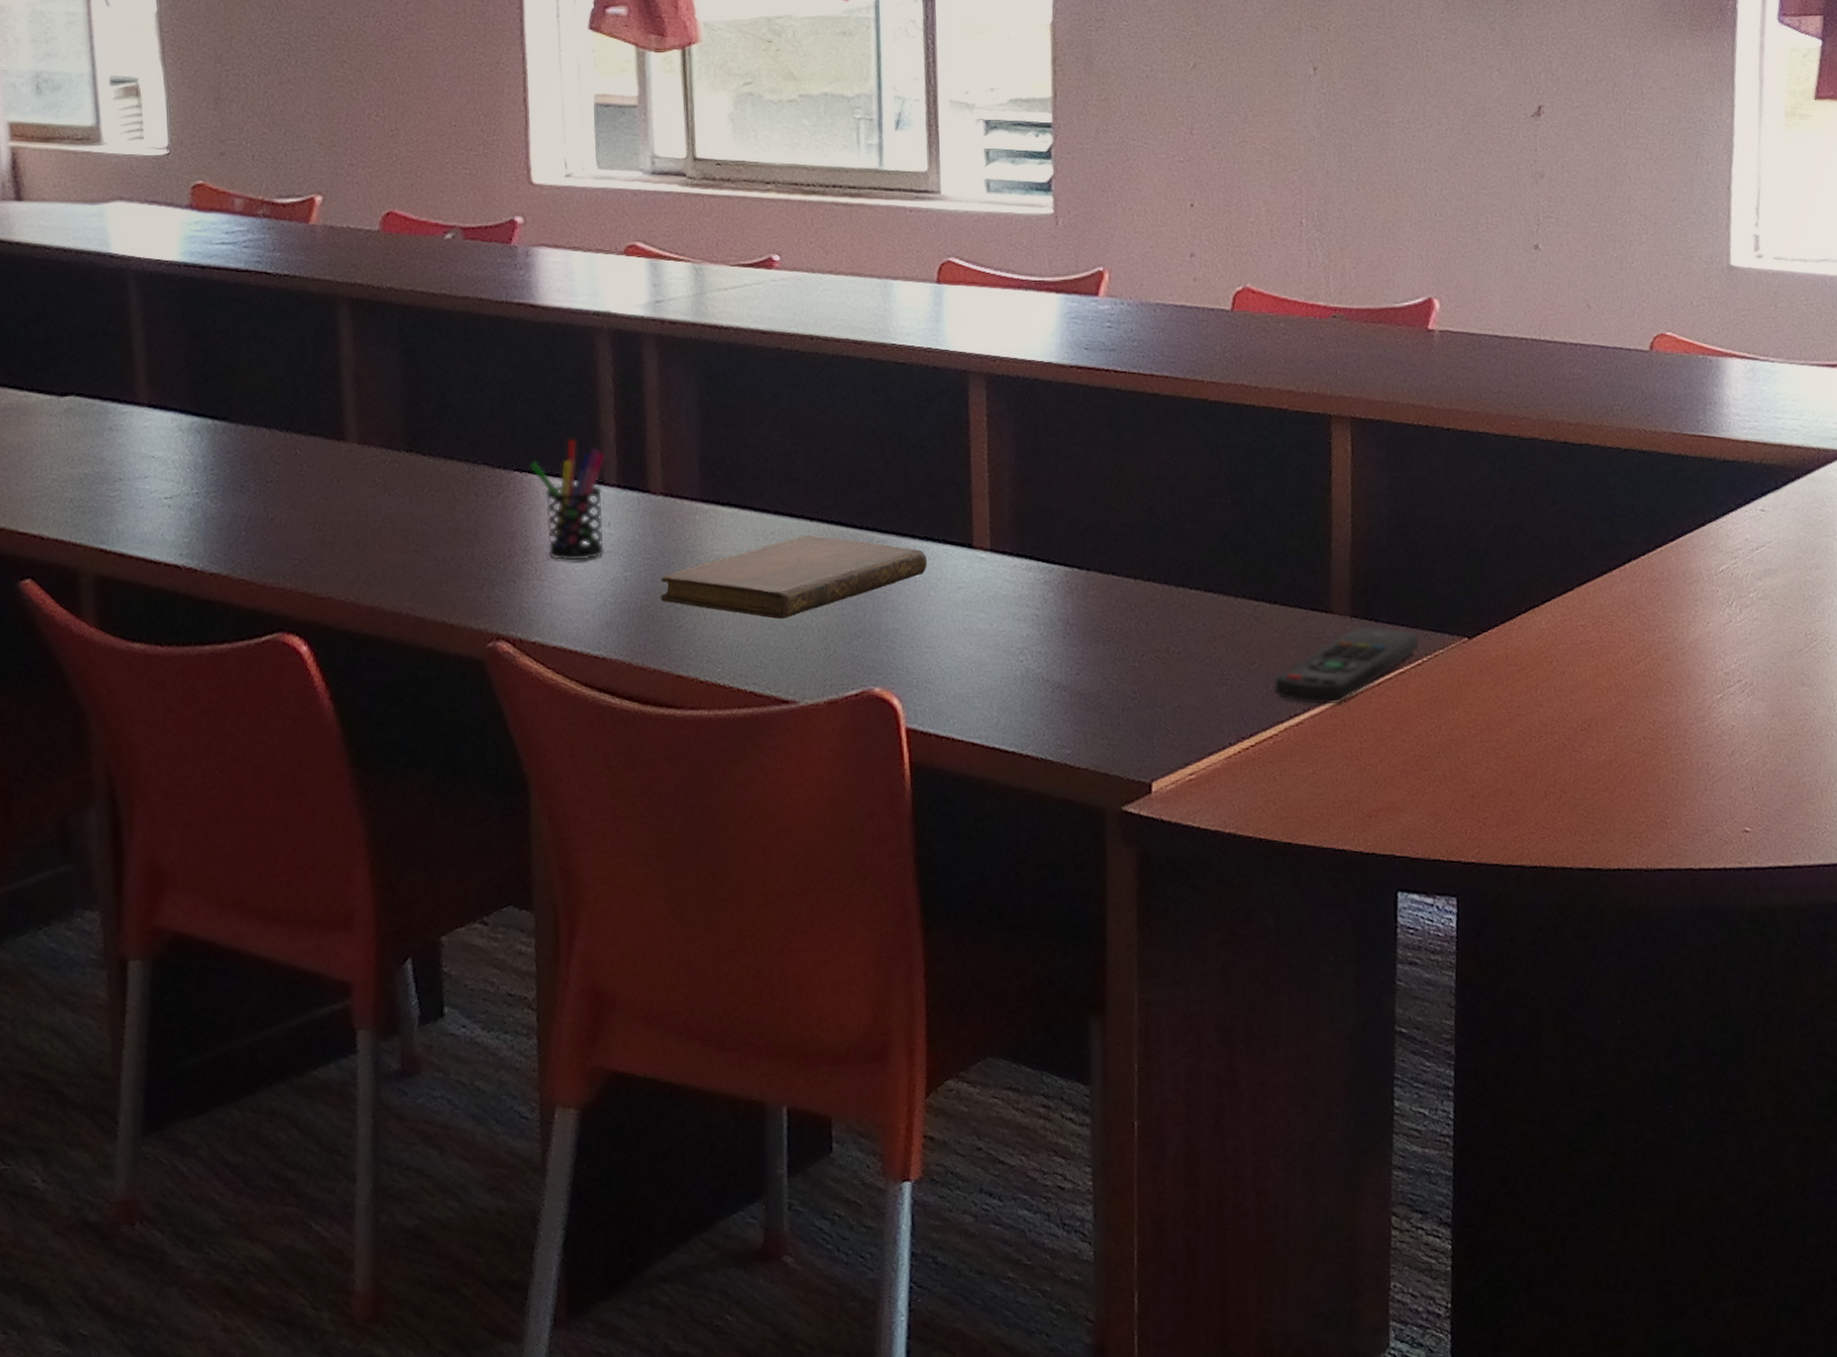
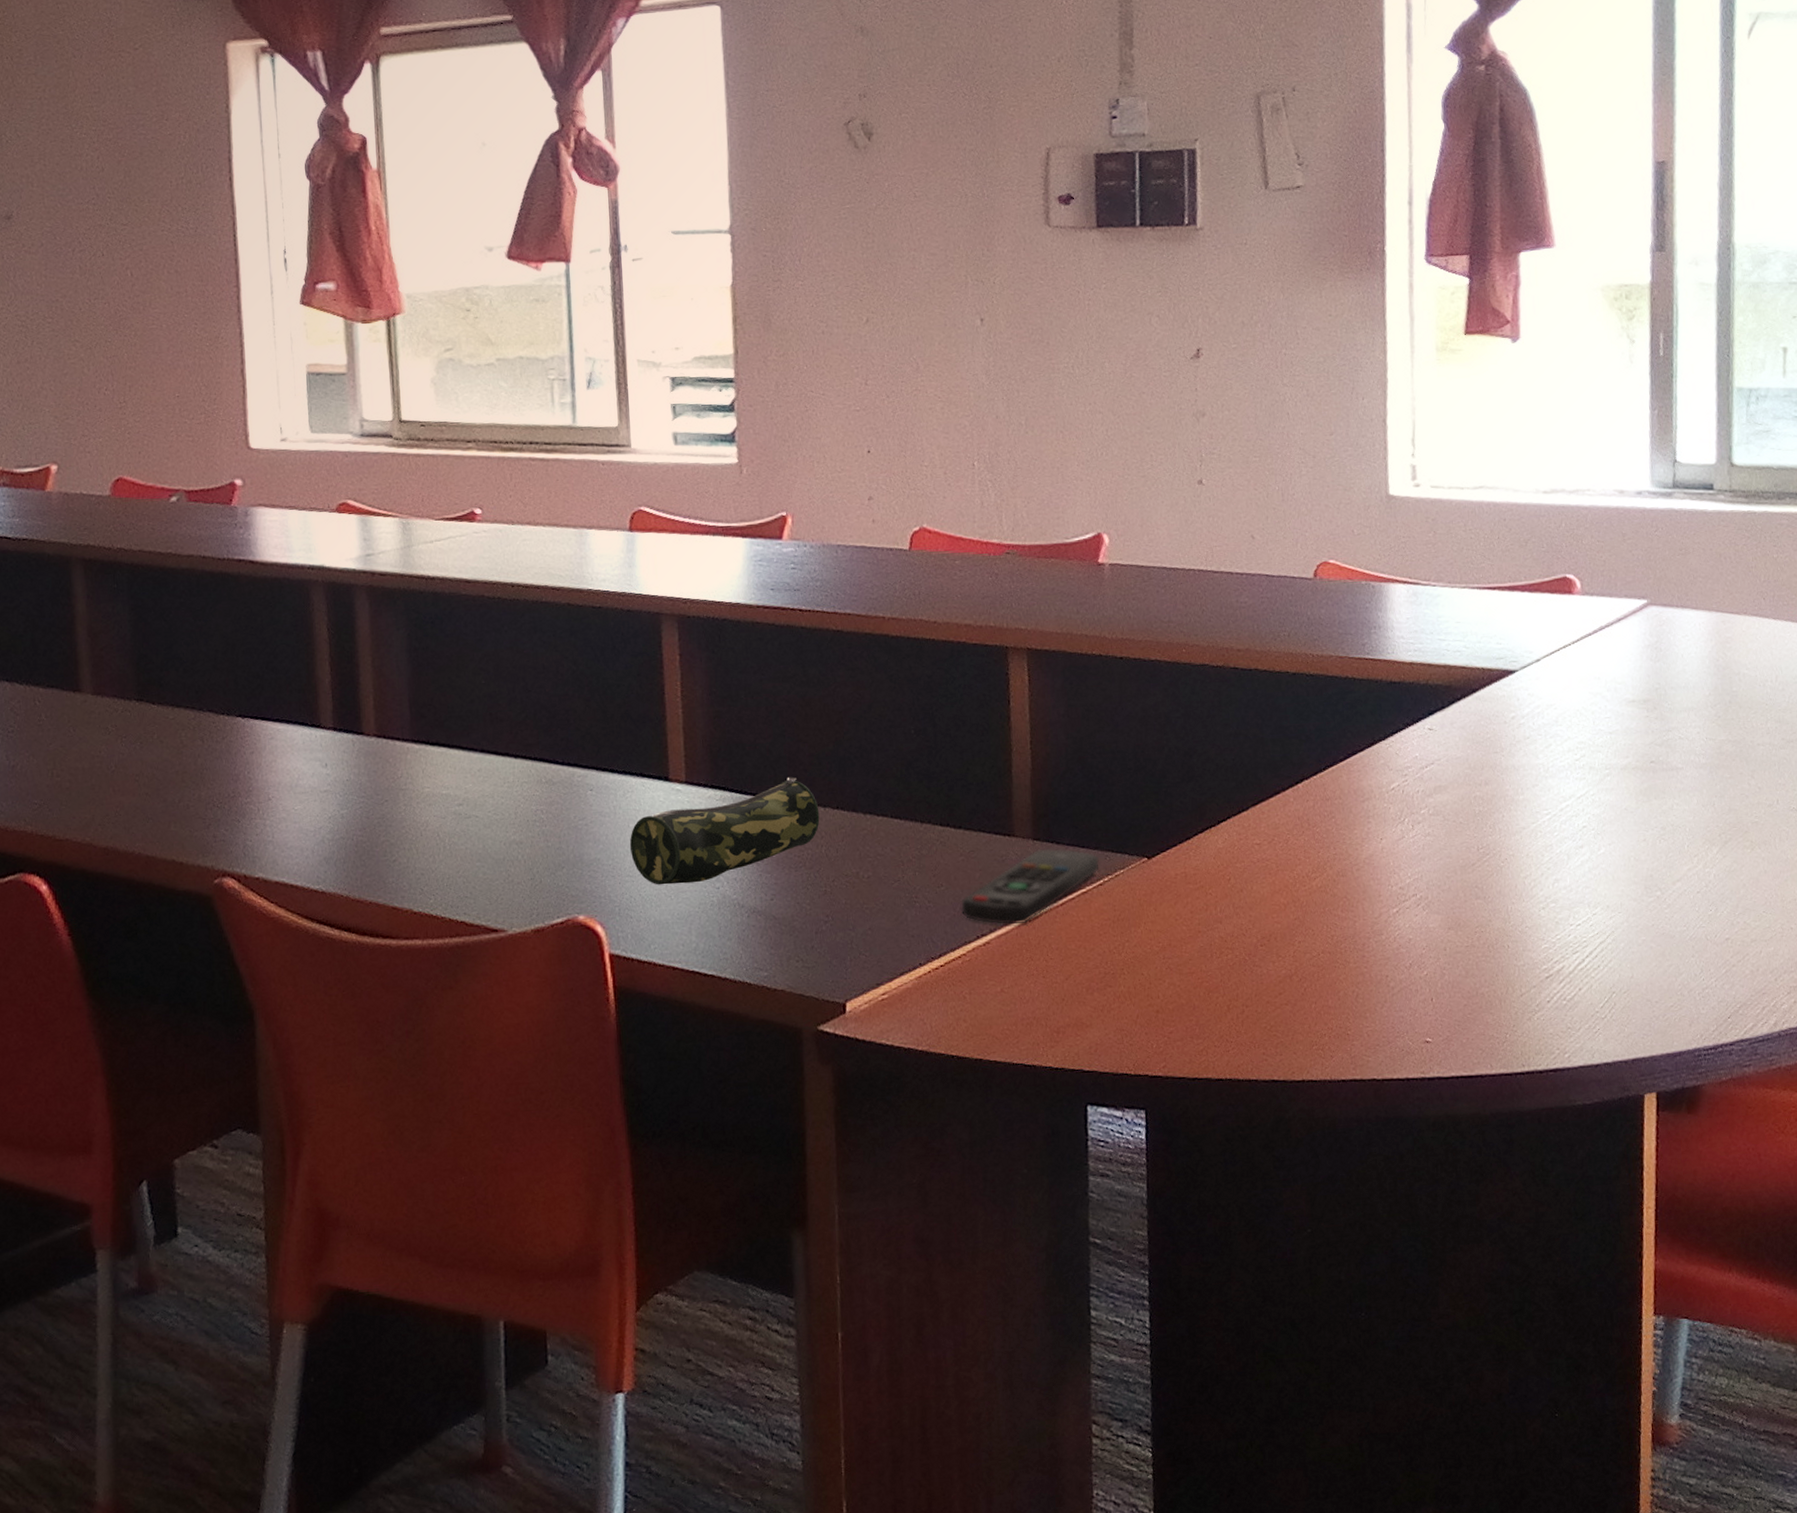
pen holder: present [530,439,606,561] -> none [251,685,323,801]
notebook: present [660,534,928,620] -> none [375,771,627,852]
pencil case: none [929,546,1130,657] -> present [629,776,820,885]

